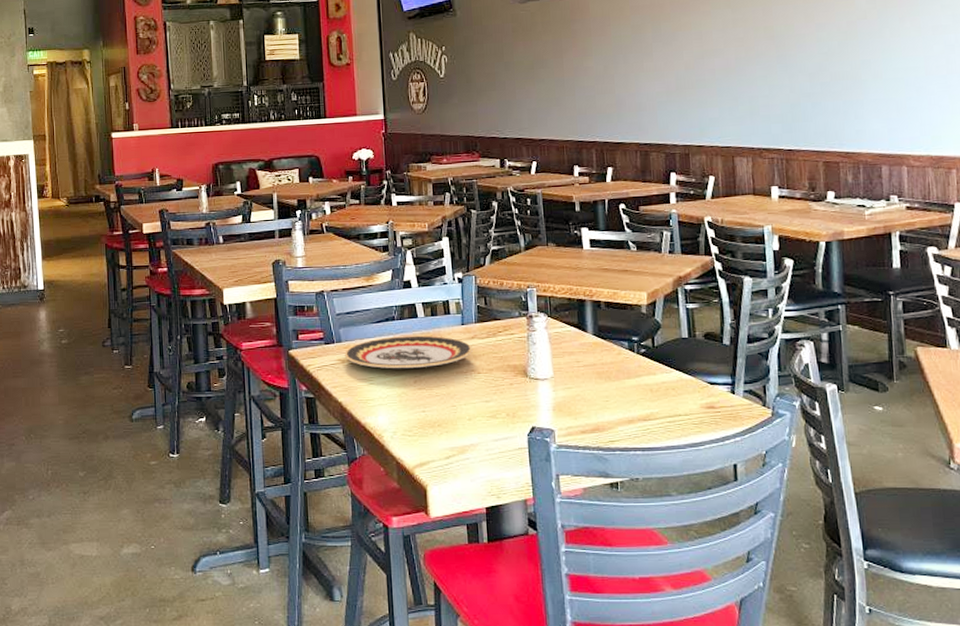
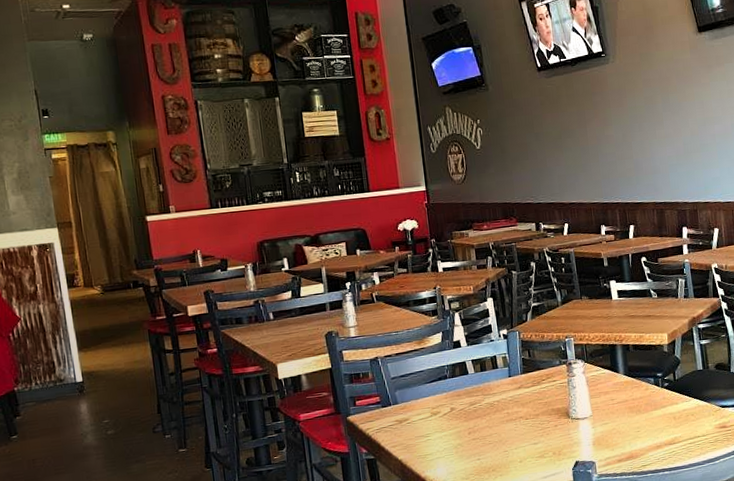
plate: present [345,335,473,369] -> none [401,389,520,425]

